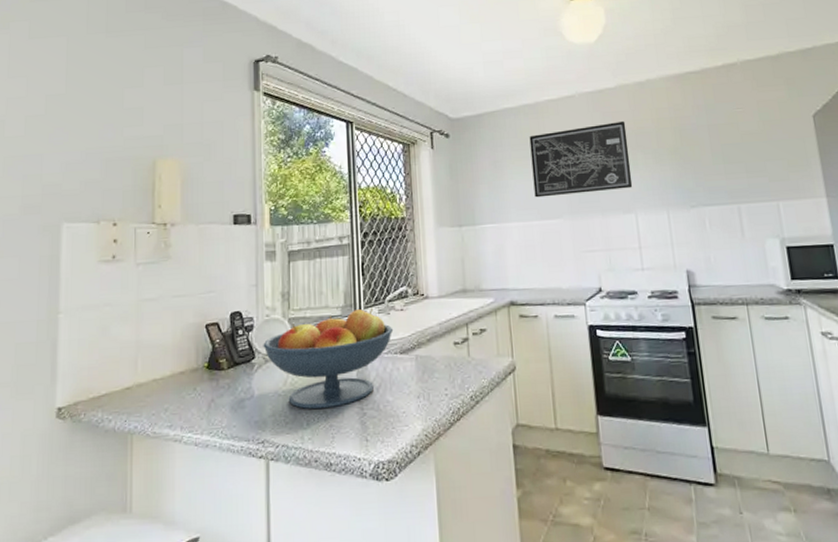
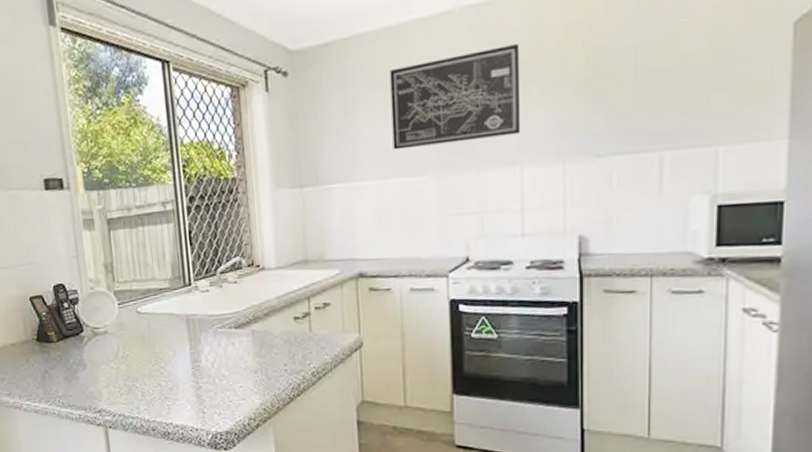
fruit bowl: present [263,307,394,410] -> none [90,280,227,382]

